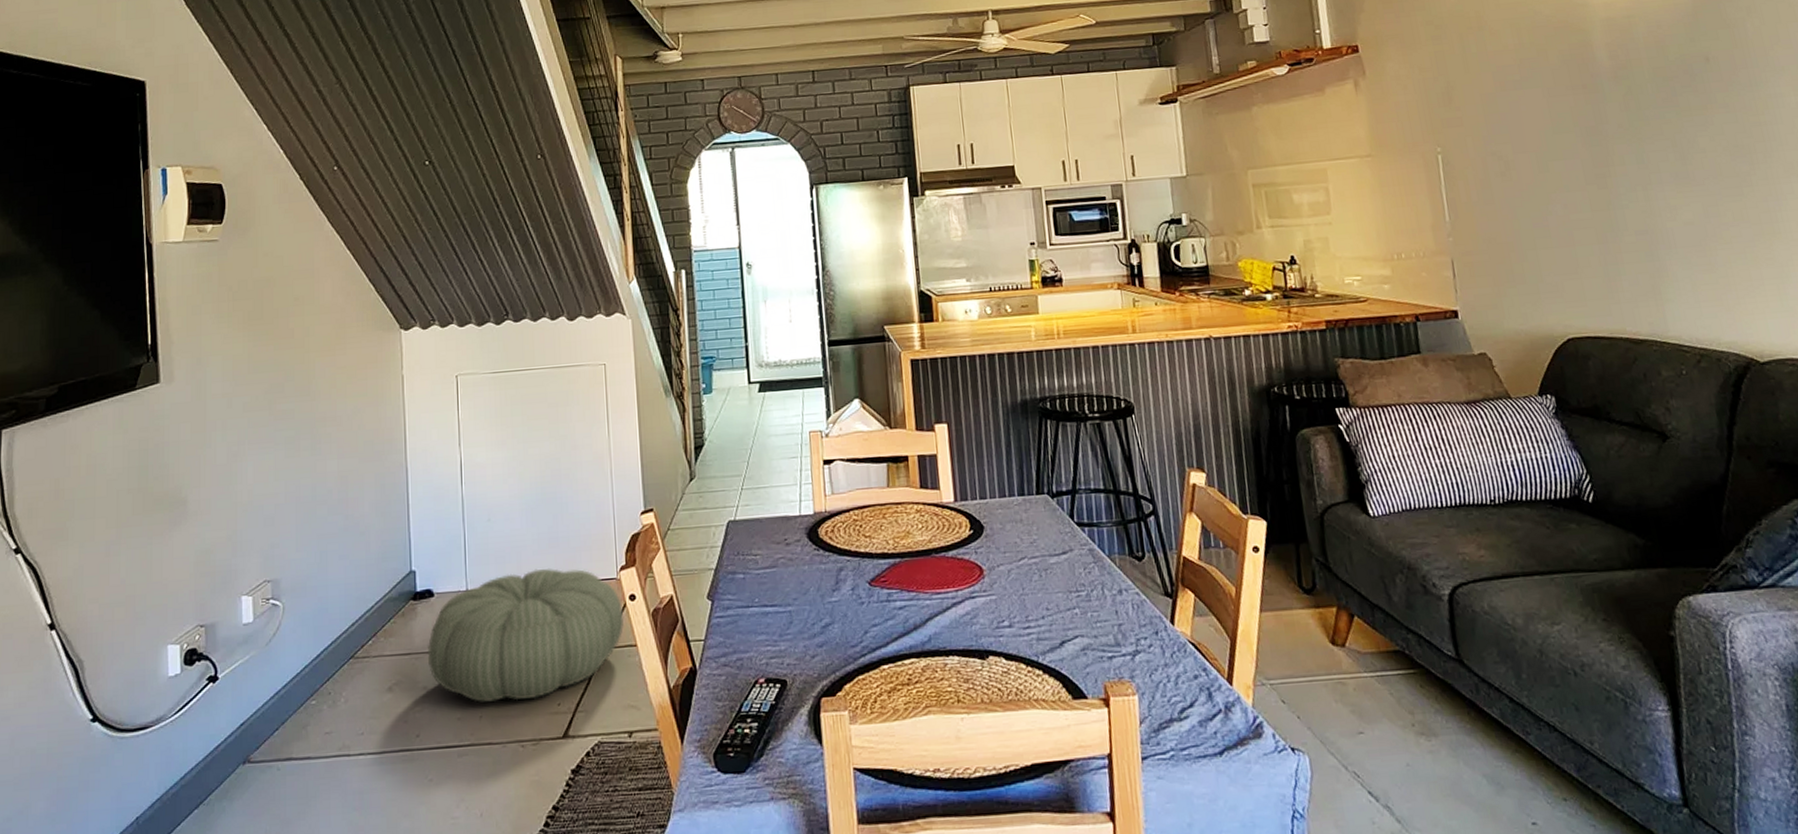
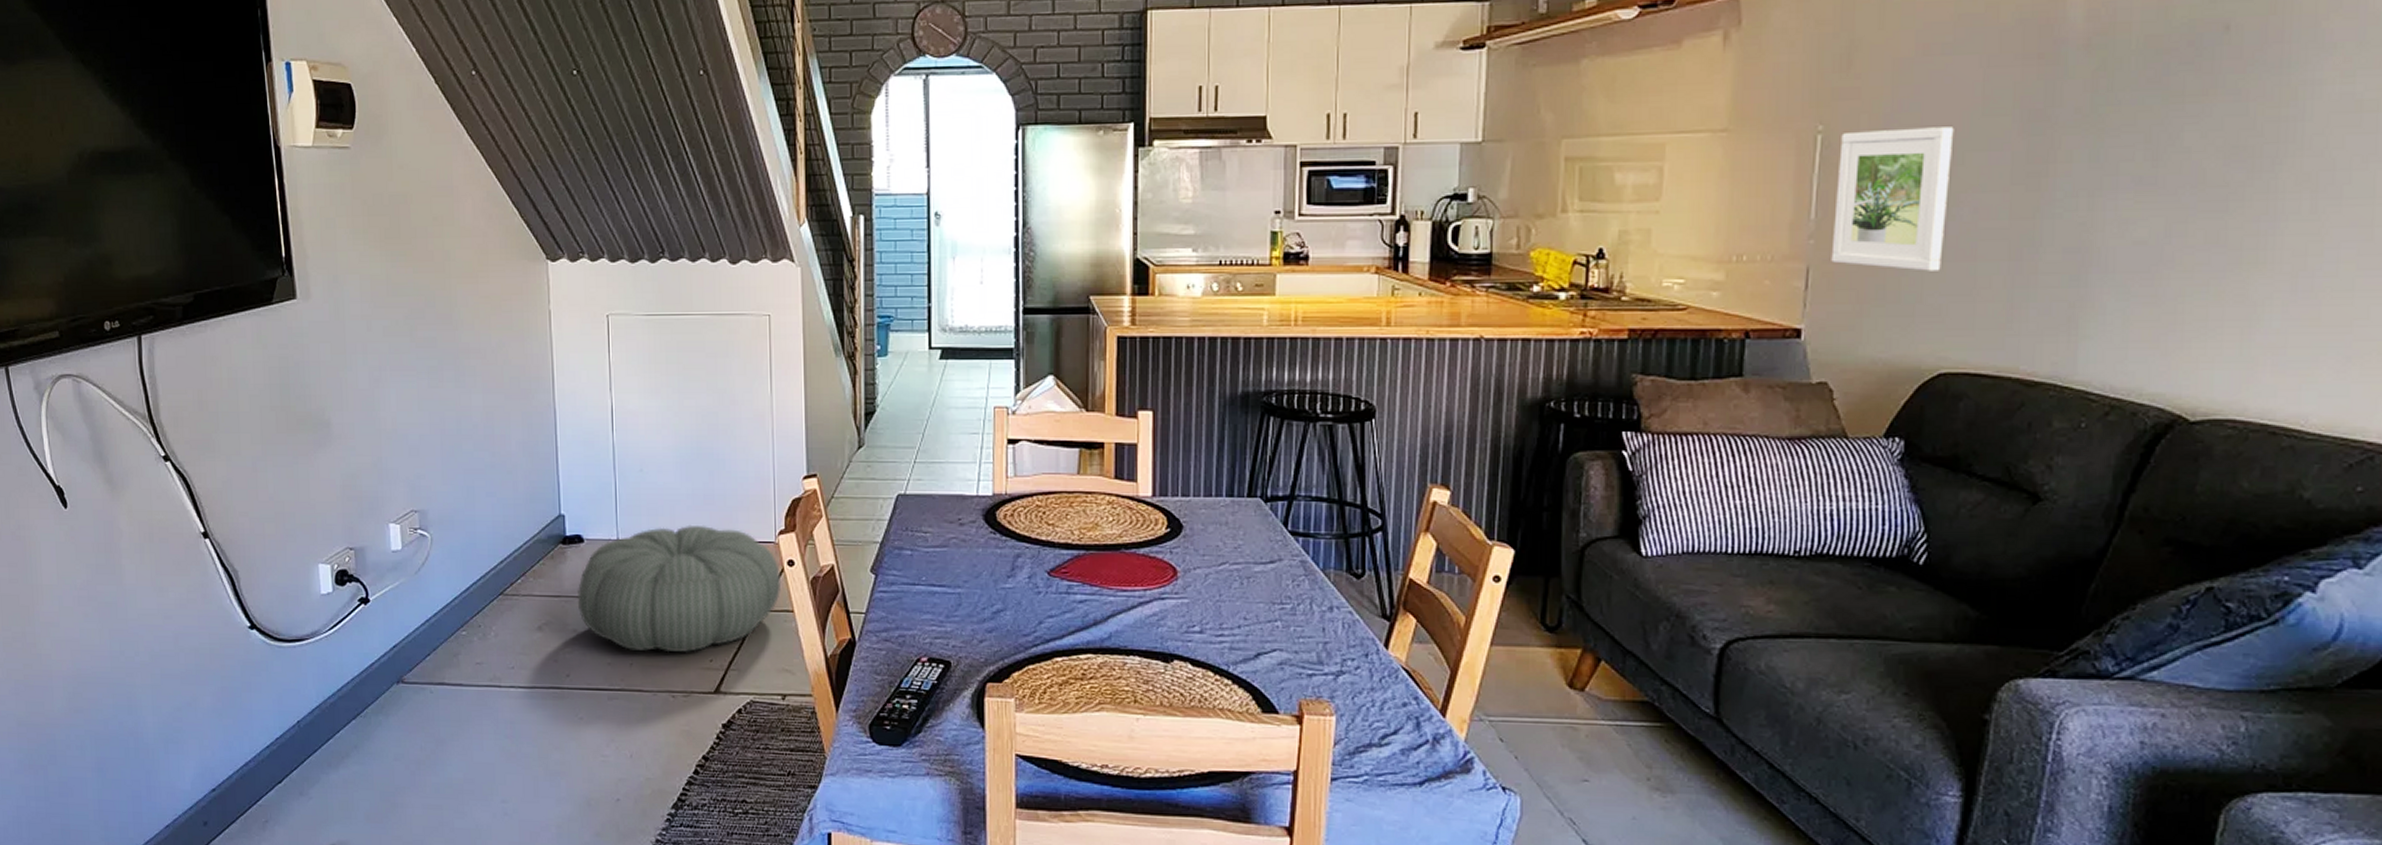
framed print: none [1455,143,1551,257] -> present [1831,127,1954,271]

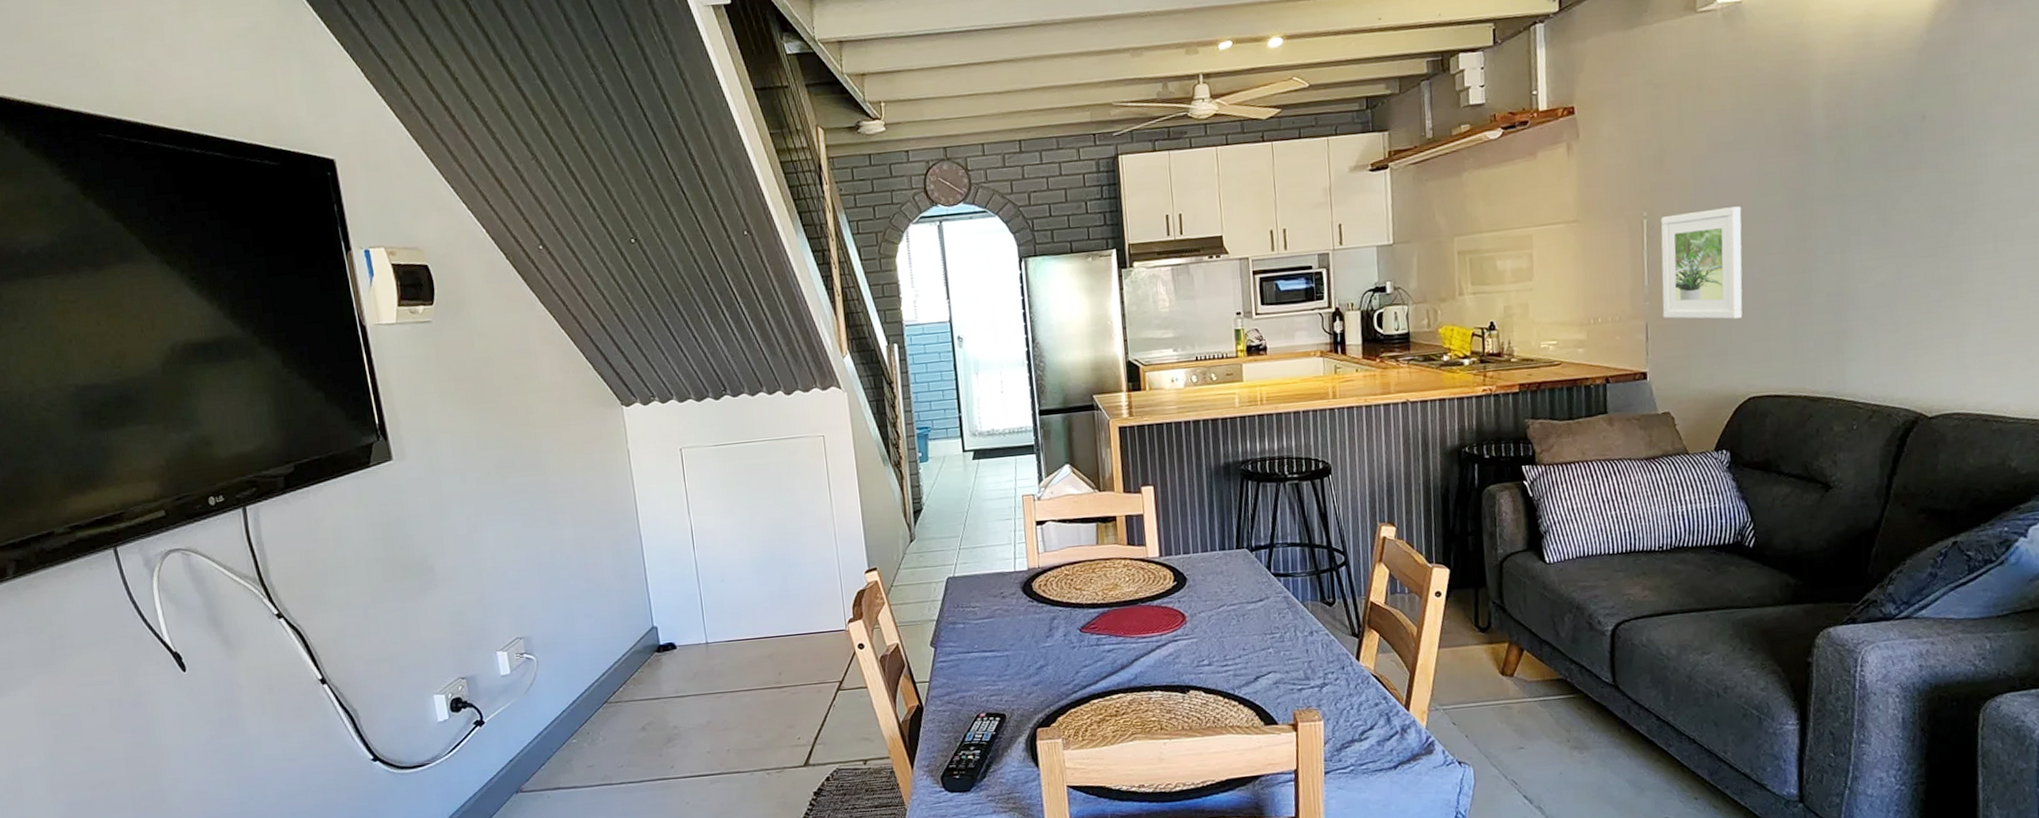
pouf: present [578,524,780,653] -> none [675,621,854,738]

